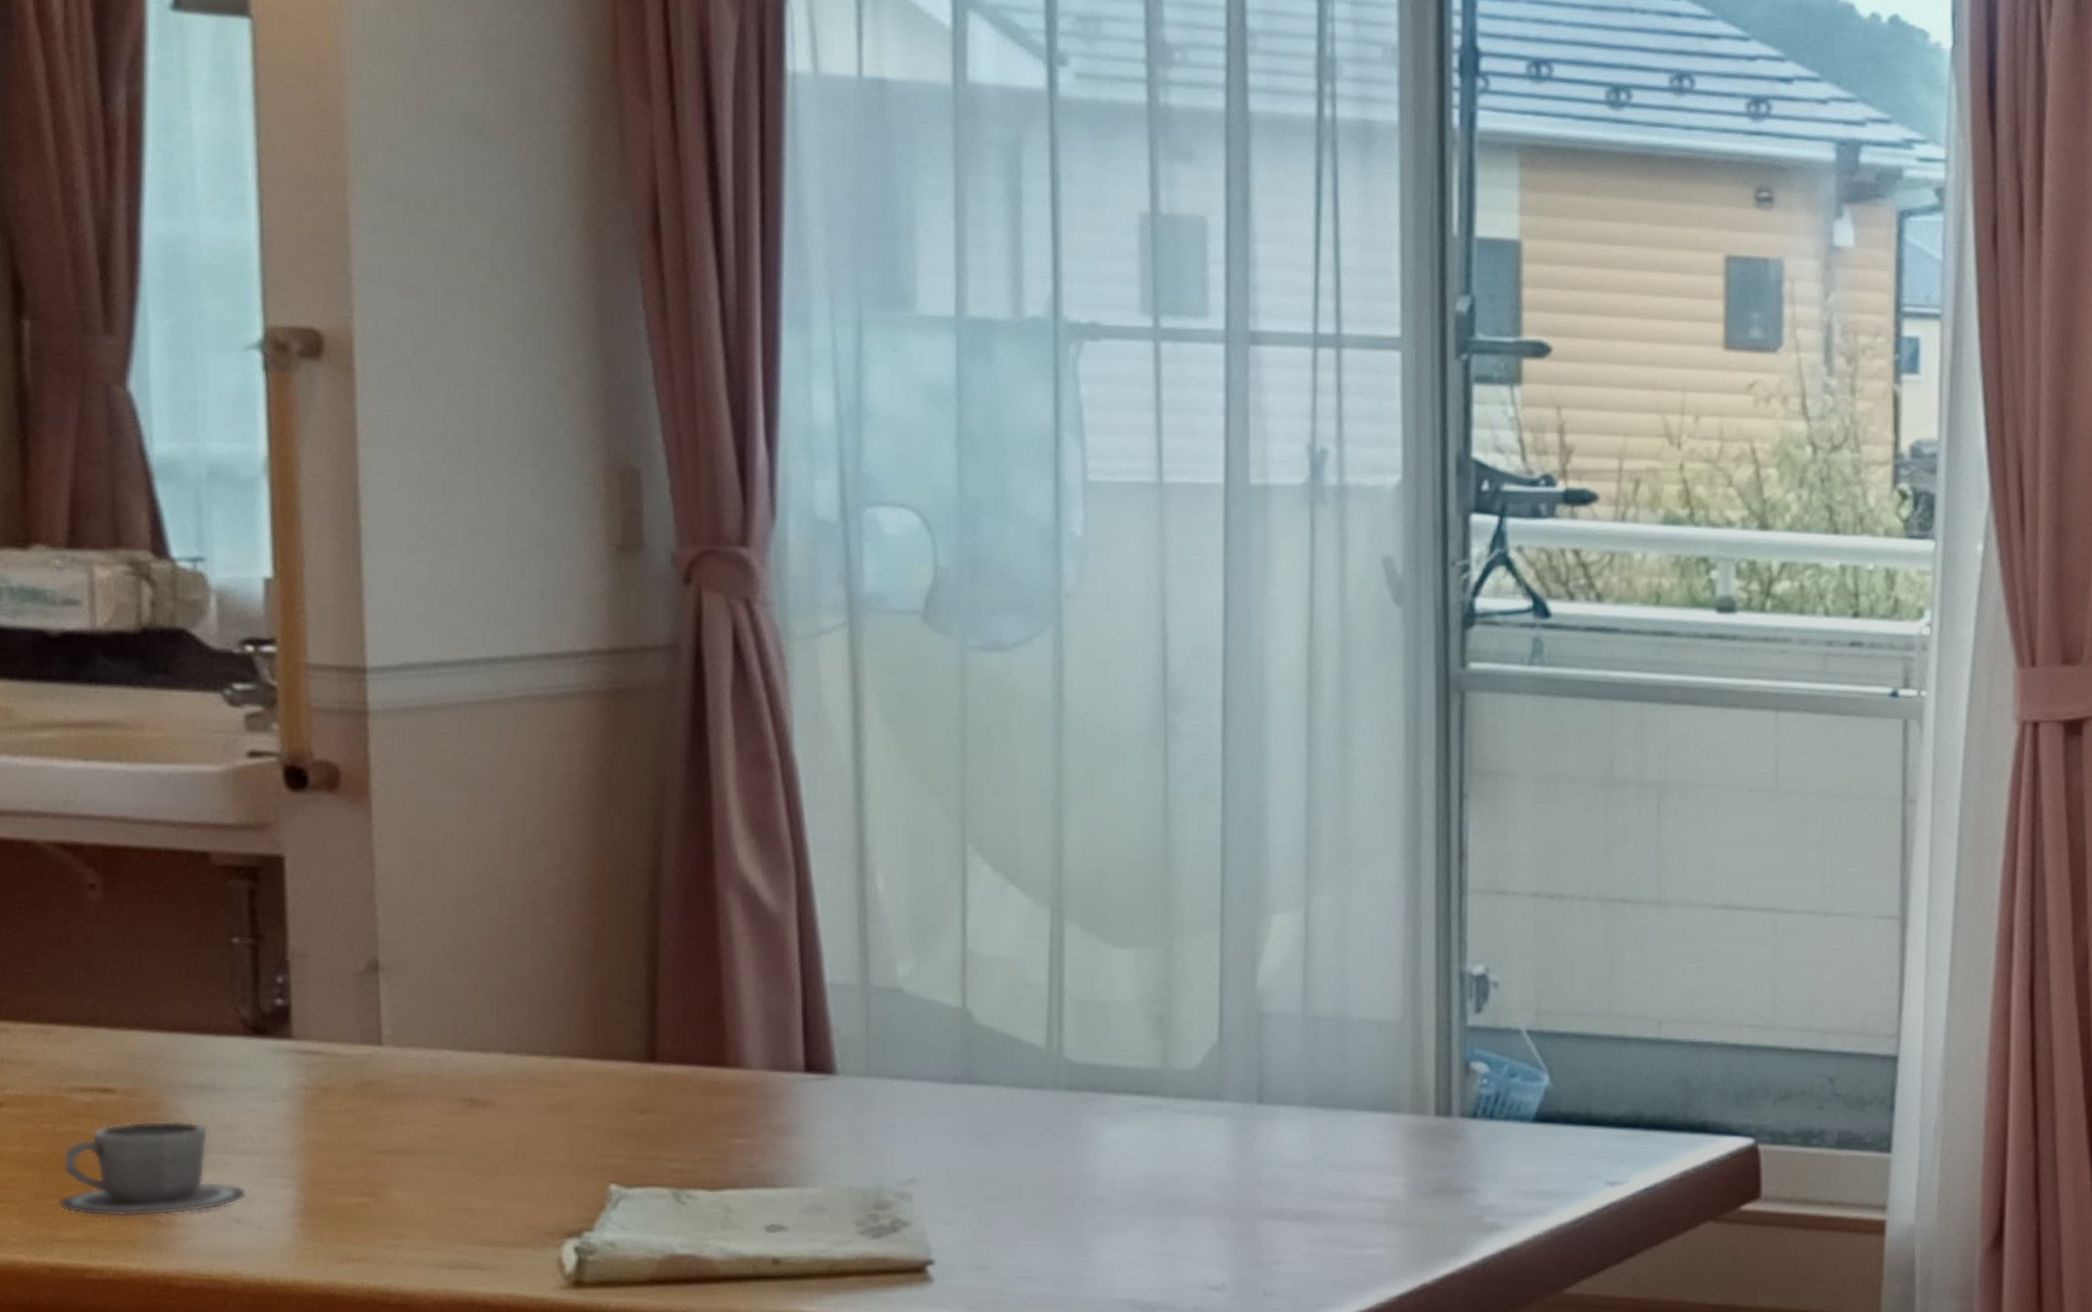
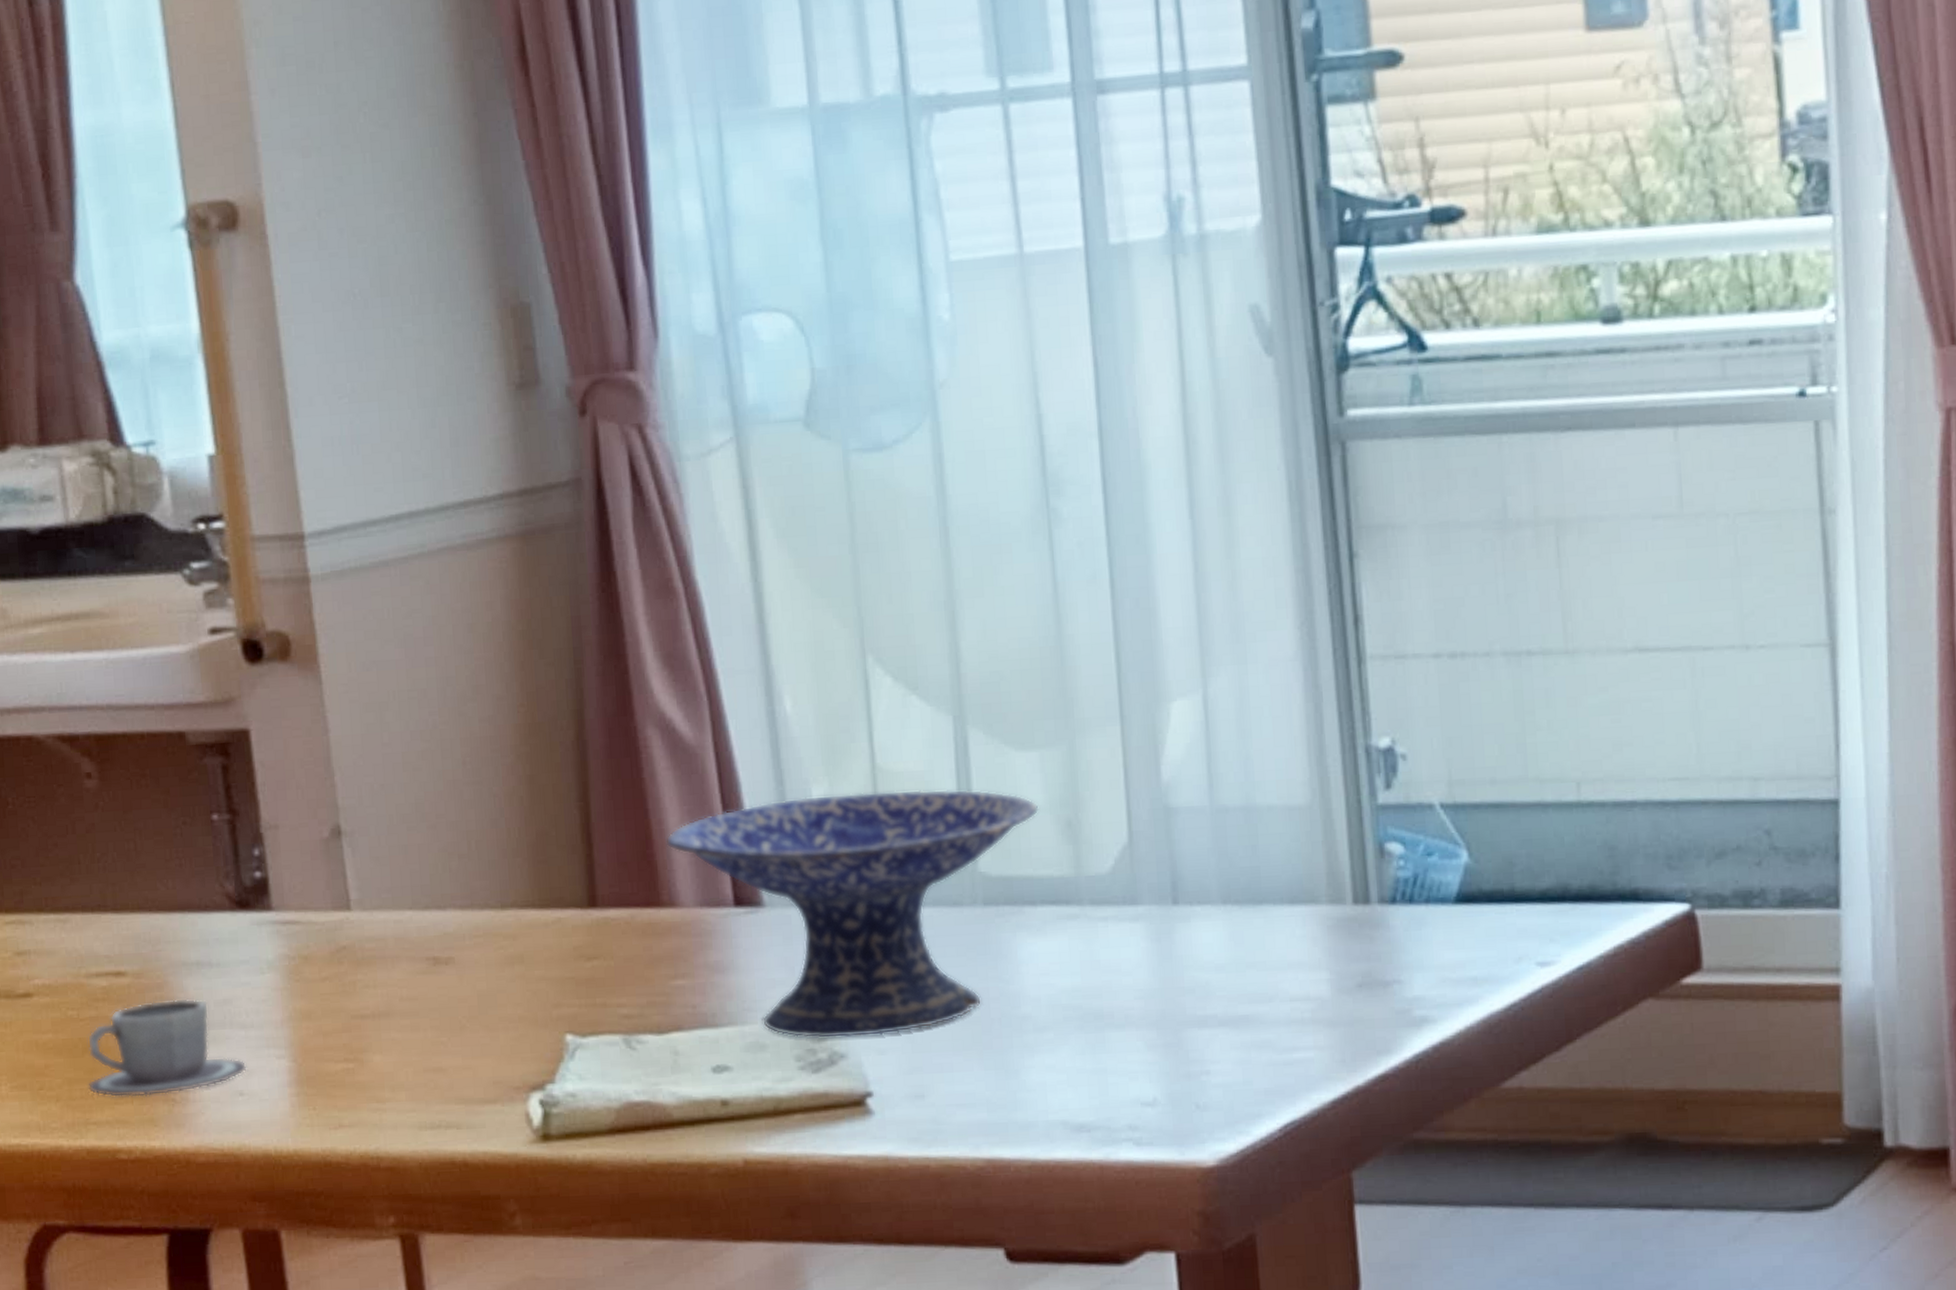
decorative bowl: none [737,972,1131,1207] -> present [665,789,1039,1039]

